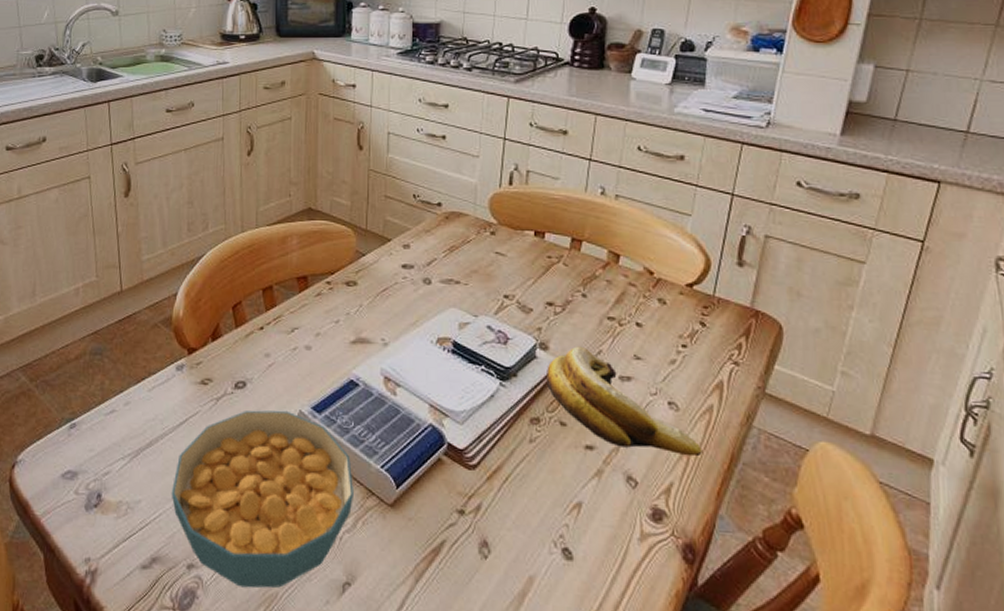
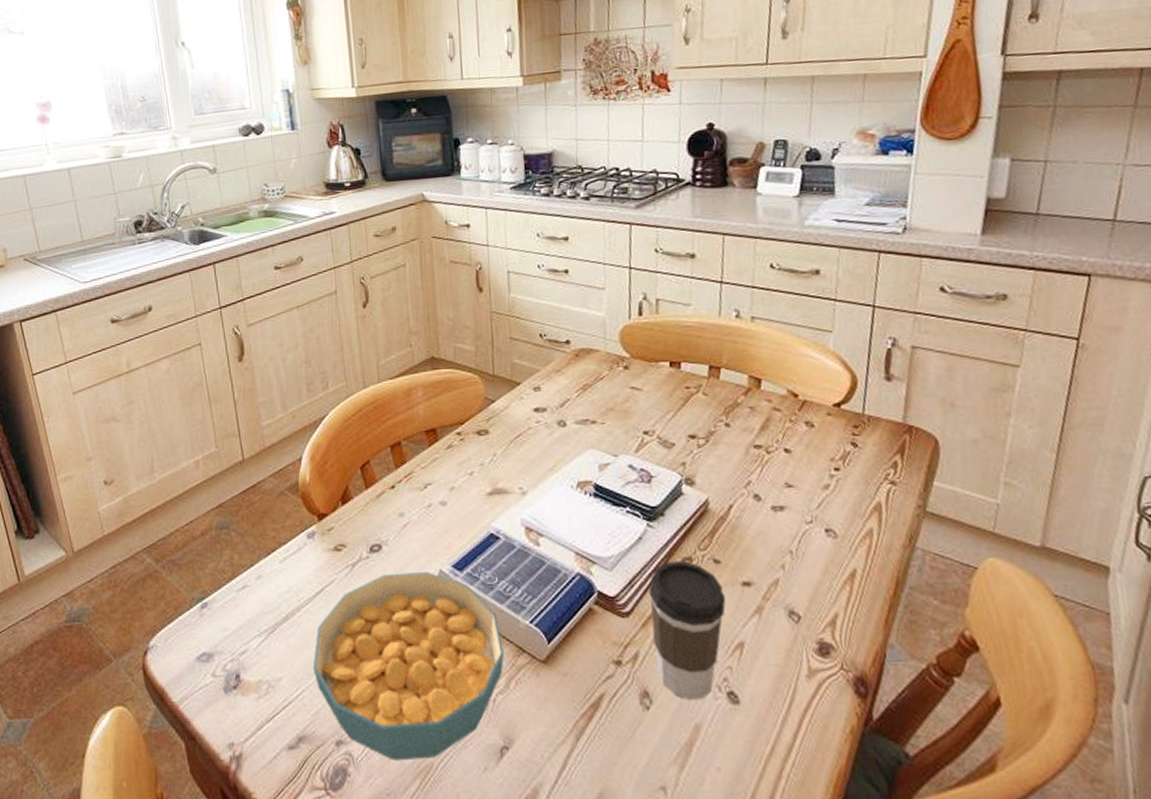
coffee cup: none [496,420,568,554] -> present [648,561,726,700]
banana: present [547,346,702,457] -> none [695,478,866,585]

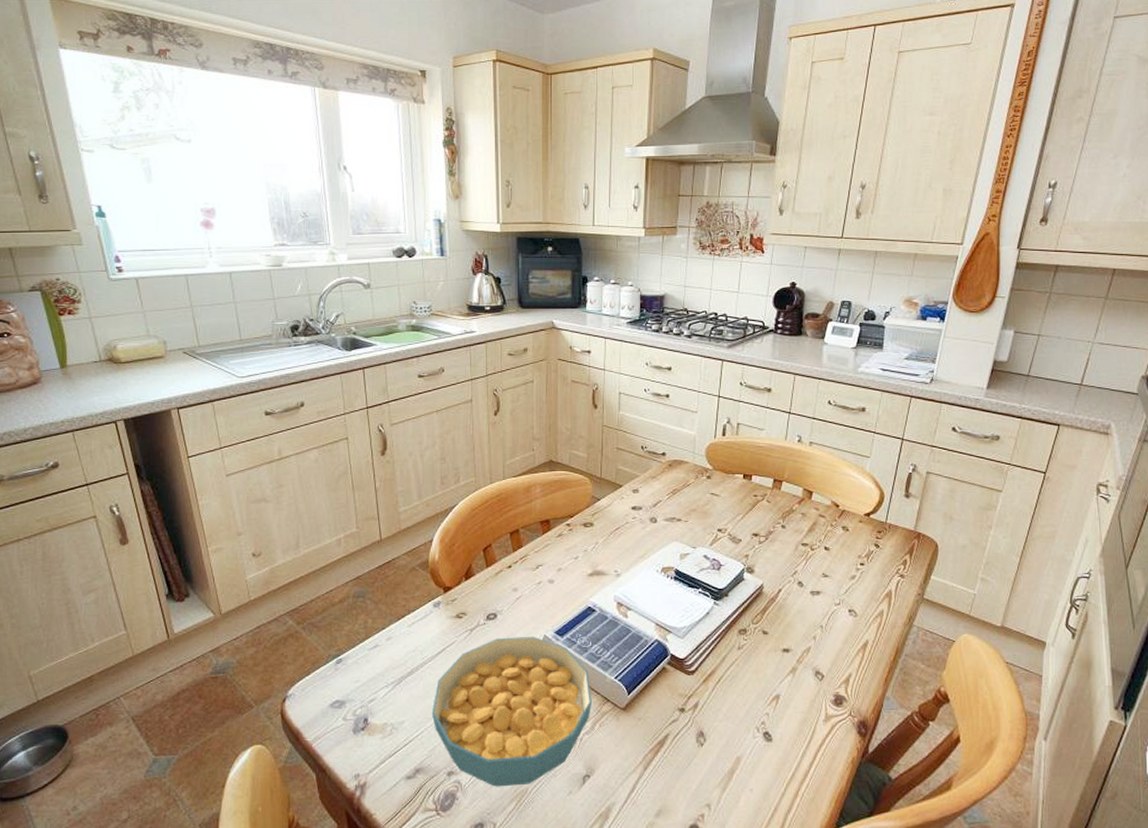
coffee cup: present [648,561,726,700] -> none [710,632,769,738]

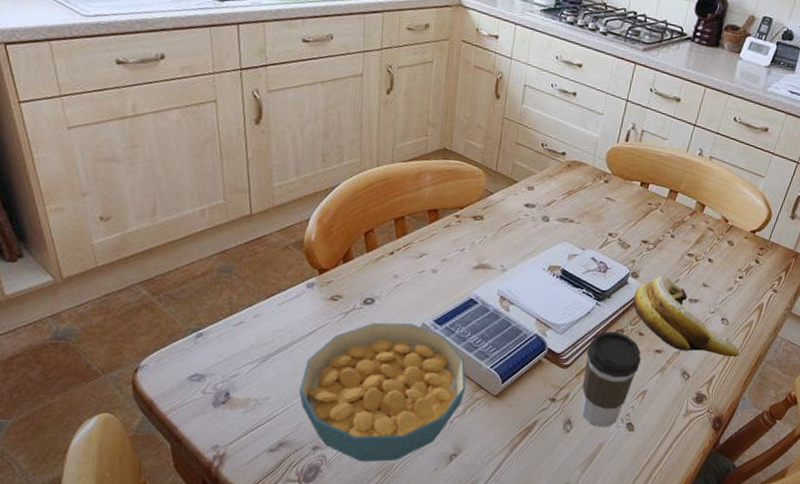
coffee cup: none [710,632,769,738] -> present [580,331,641,427]
banana: none [752,568,874,652] -> present [633,275,740,357]

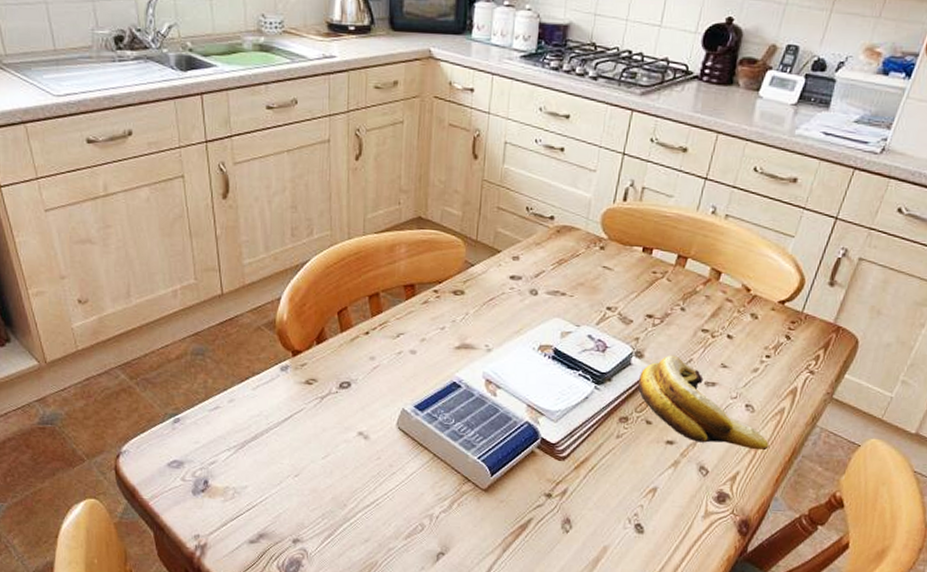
cereal bowl: present [298,322,466,462] -> none [276,408,451,558]
coffee cup: present [580,331,641,427] -> none [580,419,650,528]

